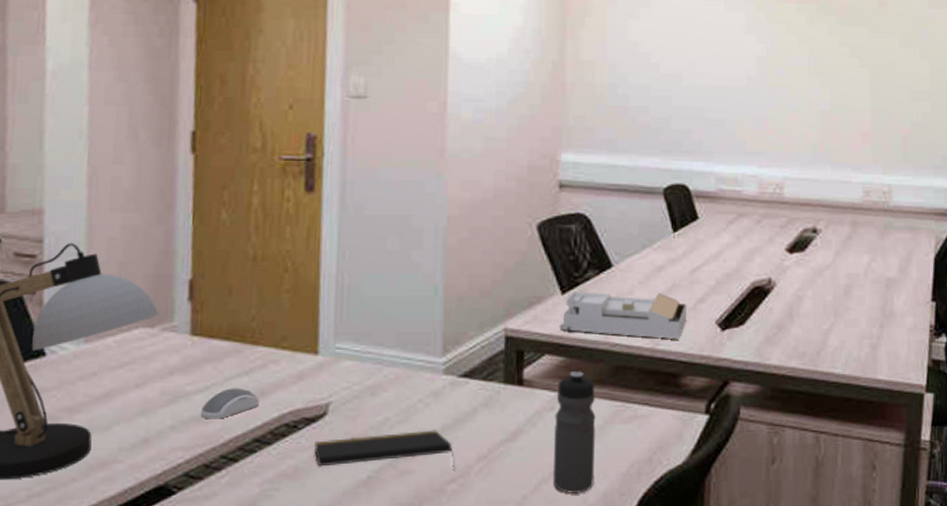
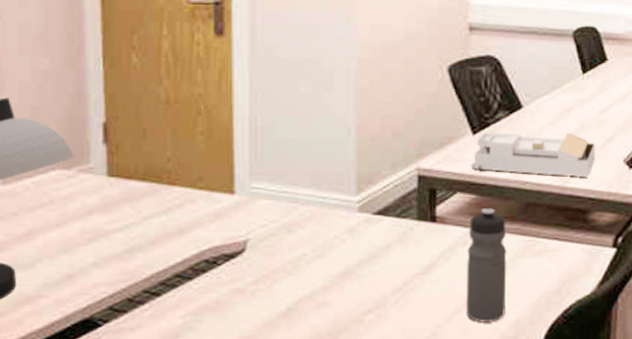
computer mouse: present [200,388,259,419] -> none [121,226,178,256]
notepad: present [313,430,454,468] -> none [233,264,371,300]

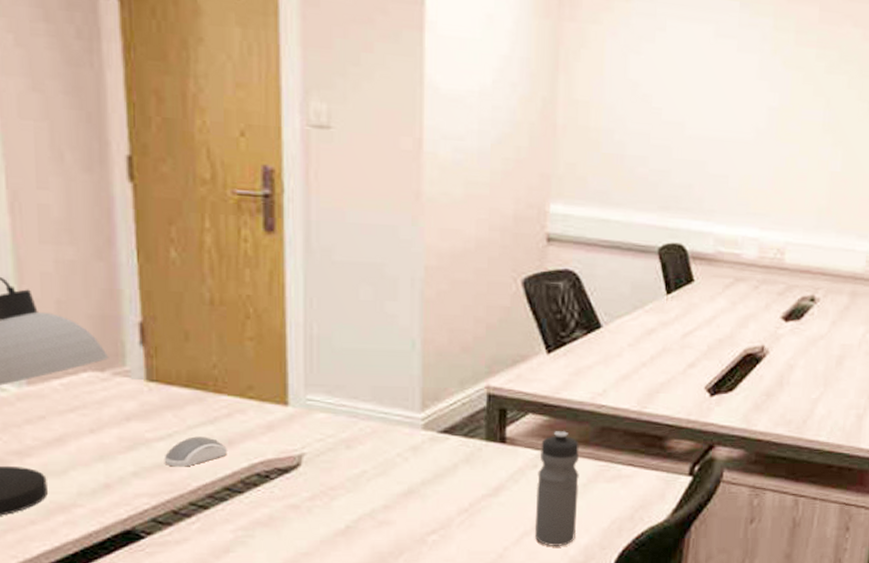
computer mouse: none [121,226,178,256] -> present [164,436,227,467]
paper tray: present [470,132,596,178] -> none [543,351,677,404]

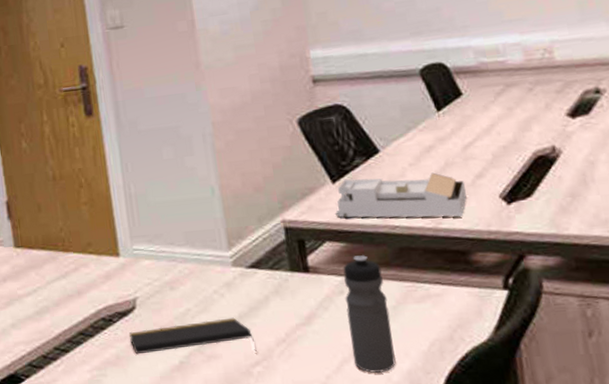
computer mouse: present [164,436,227,467] -> none [32,289,78,317]
notepad: none [288,483,435,520] -> present [128,317,257,355]
paper tray: none [543,351,677,404] -> present [334,172,467,218]

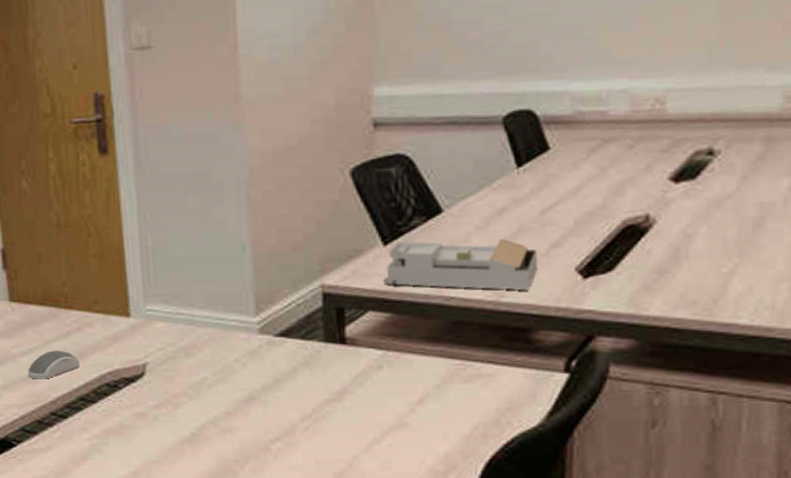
computer mouse: none [32,289,78,317] -> present [27,350,80,380]
notepad: present [128,317,257,355] -> none [135,389,278,427]
water bottle: present [343,255,396,374] -> none [383,328,434,456]

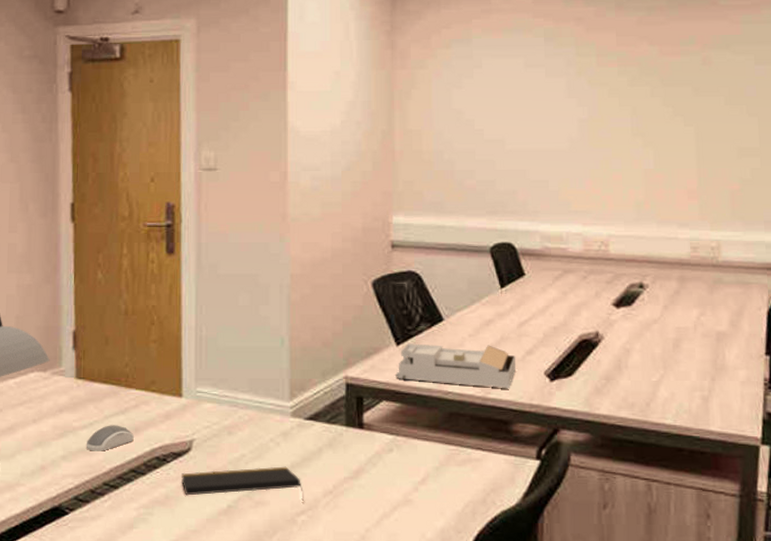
notepad: none [135,389,278,427] -> present [180,466,304,501]

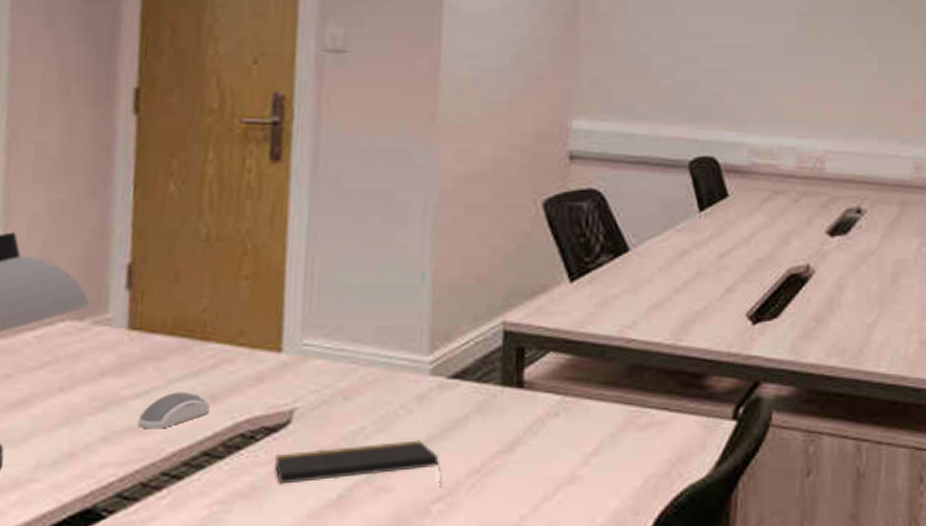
paper tray: present [394,343,516,389] -> none [566,279,714,335]

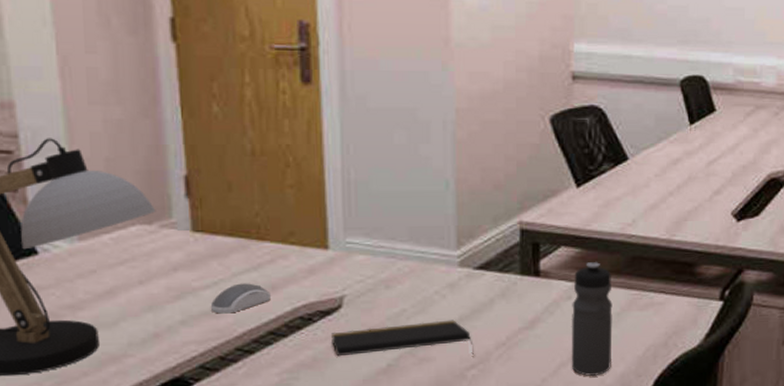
water bottle: none [555,371,607,514] -> present [571,262,613,377]

